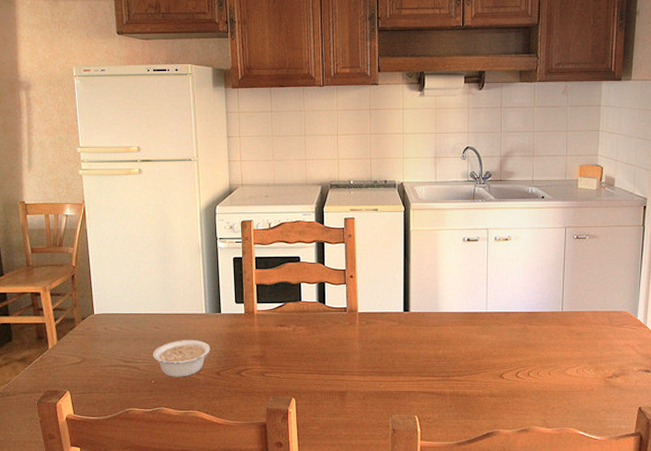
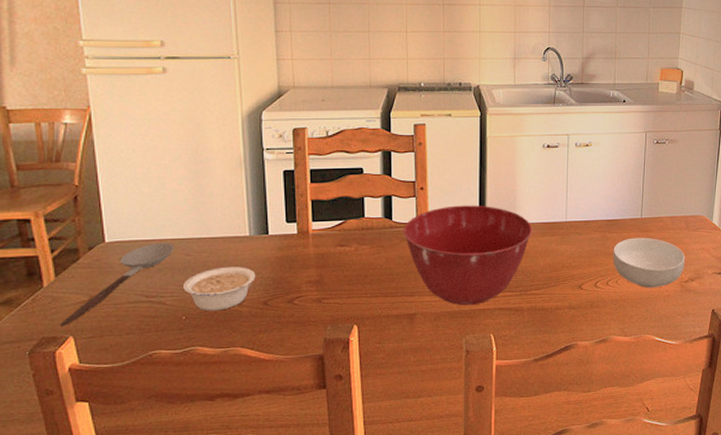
spoon: none [60,317,147,383] -> present [59,243,175,327]
mixing bowl: none [336,293,454,387] -> present [404,205,533,306]
cereal bowl: none [534,330,609,382] -> present [613,237,685,288]

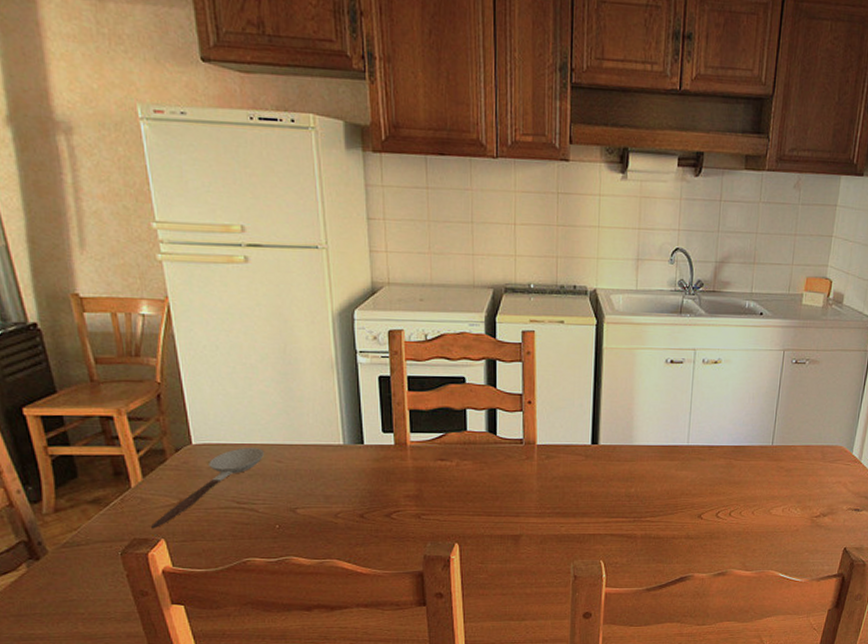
legume: present [183,267,256,311] -> none [276,476,351,521]
mixing bowl: present [404,205,533,306] -> none [509,422,651,530]
cereal bowl: present [613,237,685,288] -> none [737,466,819,522]

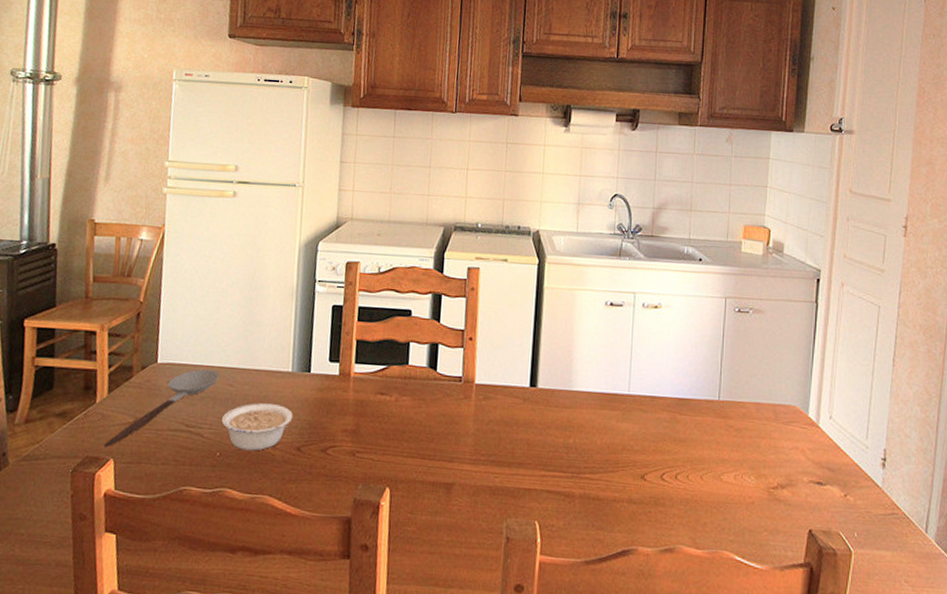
legume: none [276,476,351,521] -> present [222,403,293,451]

